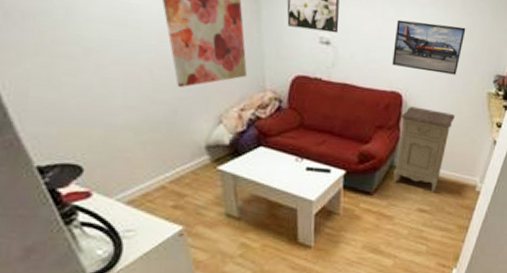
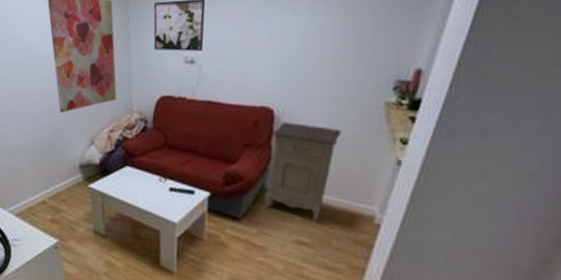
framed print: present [392,19,466,75] -> none [261,29,352,84]

